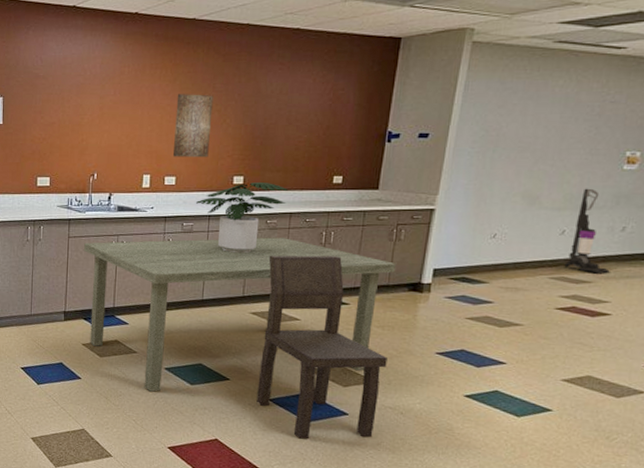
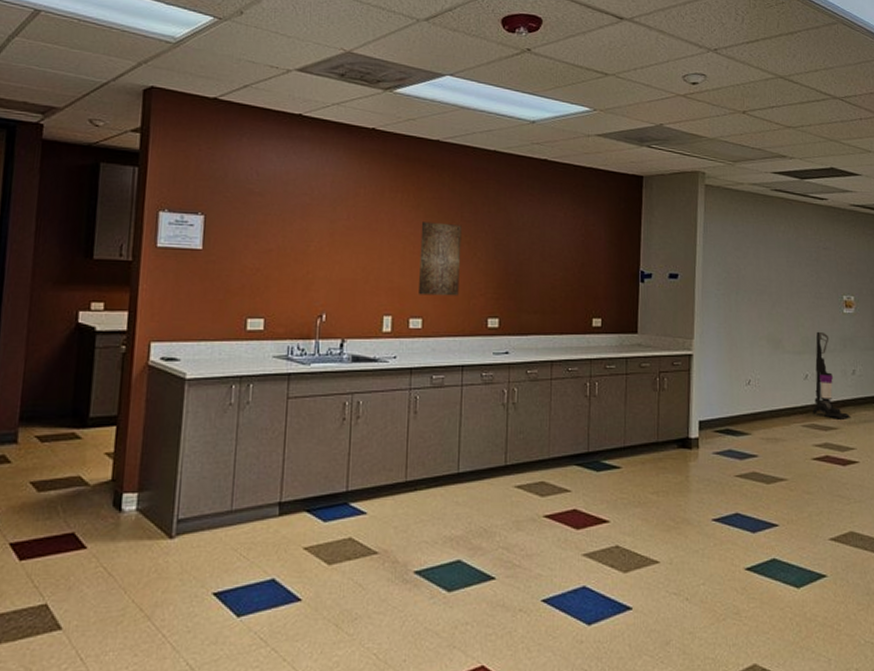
dining table: present [84,237,397,392] -> none [308,391,664,608]
potted plant: present [195,182,289,253] -> none [446,326,548,410]
dining chair: present [256,255,387,439] -> none [528,409,666,650]

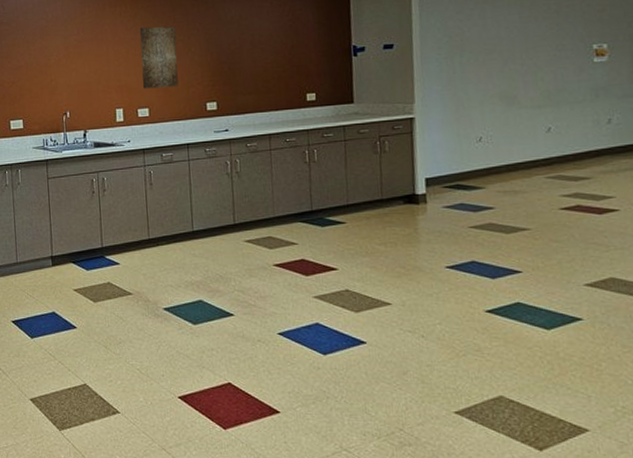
vacuum cleaner: present [812,331,850,419] -> none [558,83,607,169]

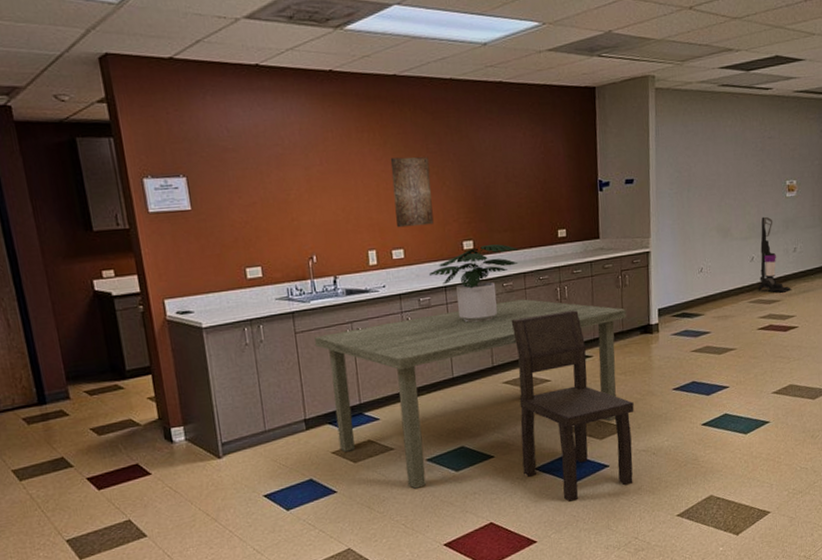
dining table: none [64,160,387,336] -> present [314,299,627,489]
potted plant: none [171,106,264,179] -> present [428,244,519,323]
dining chair: none [254,173,397,375] -> present [511,309,634,502]
vacuum cleaner: none [558,83,607,169] -> present [758,216,791,293]

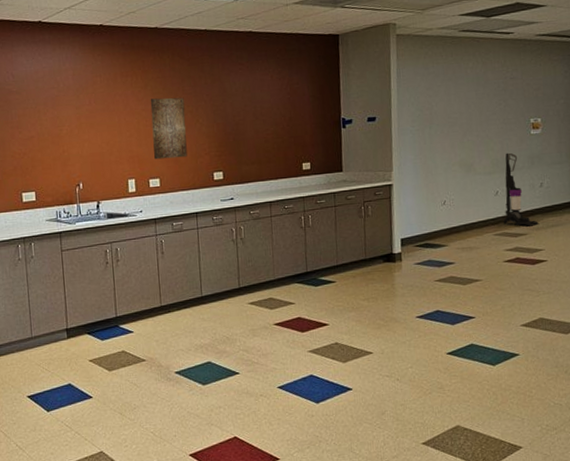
dining table: present [314,299,627,489] -> none [78,226,370,399]
potted plant: present [428,244,519,323] -> none [181,175,265,246]
dining chair: present [511,309,634,502] -> none [257,237,377,422]

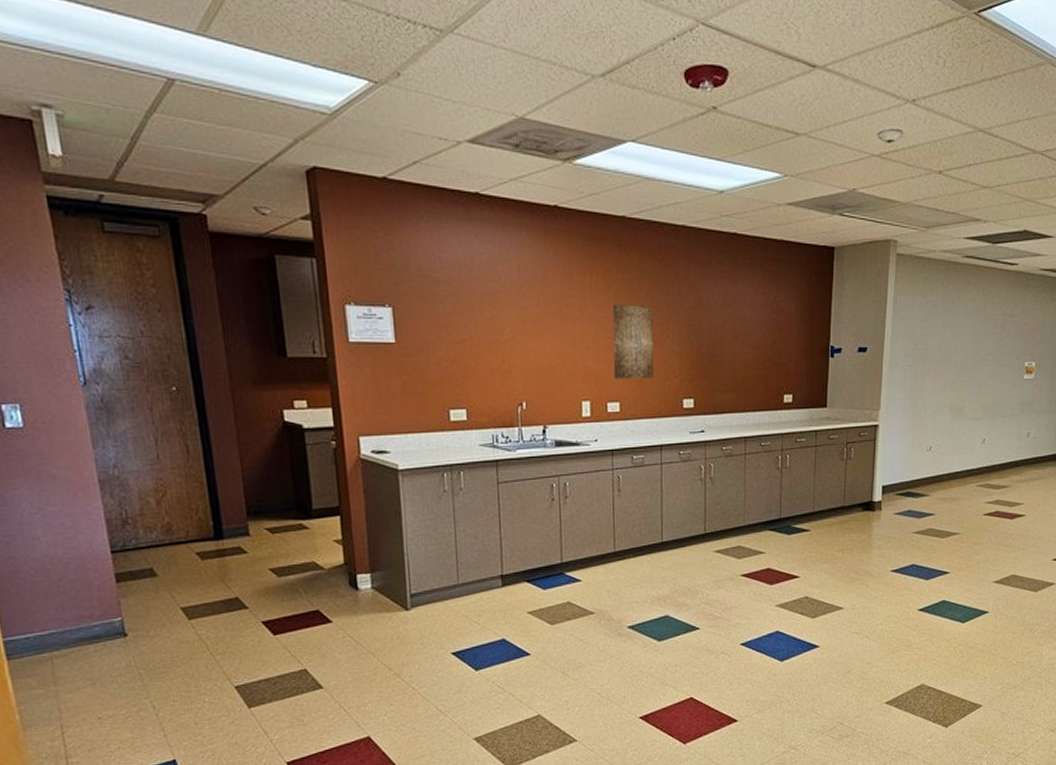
vacuum cleaner: present [503,152,539,226] -> none [987,397,1021,478]

